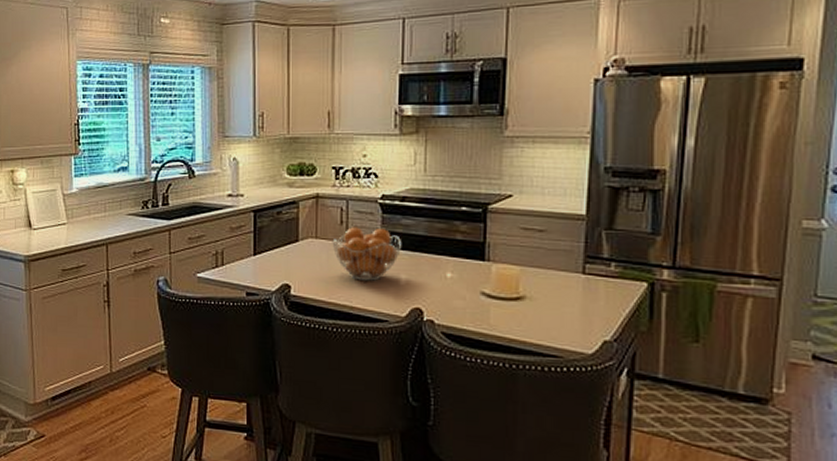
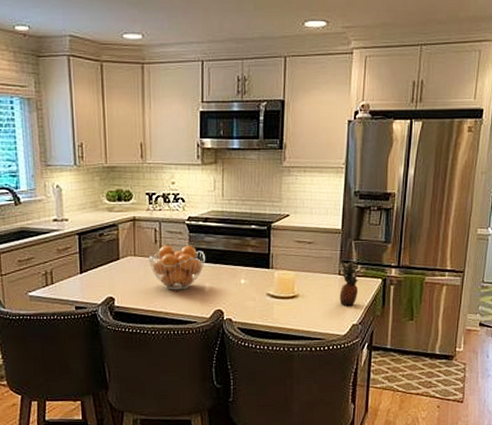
fruit: none [580,256,616,316] -> present [337,261,361,306]

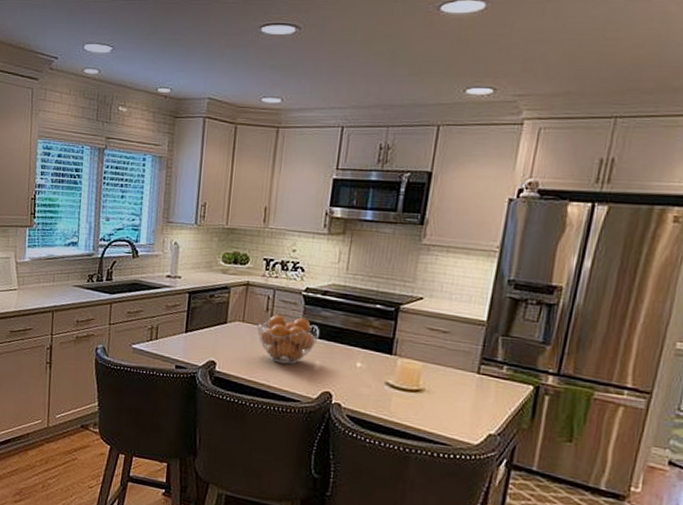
fruit: present [337,261,361,306] -> none [475,358,508,412]

